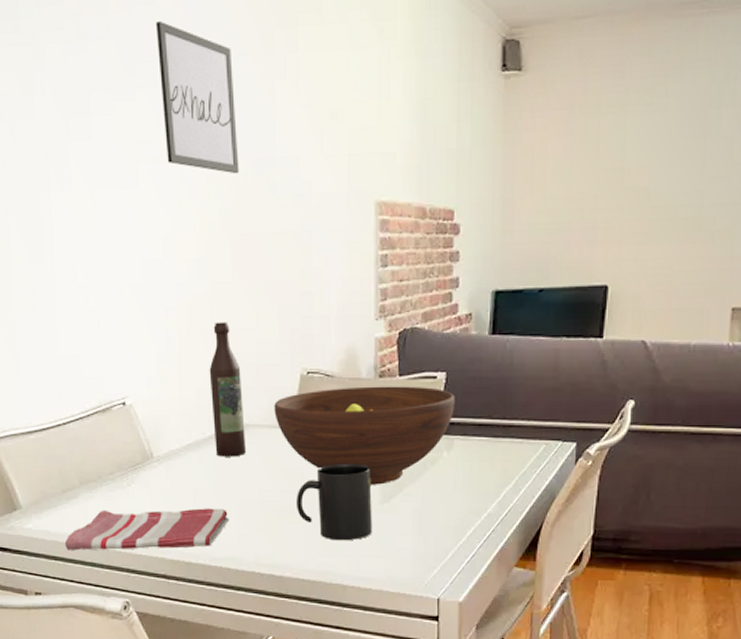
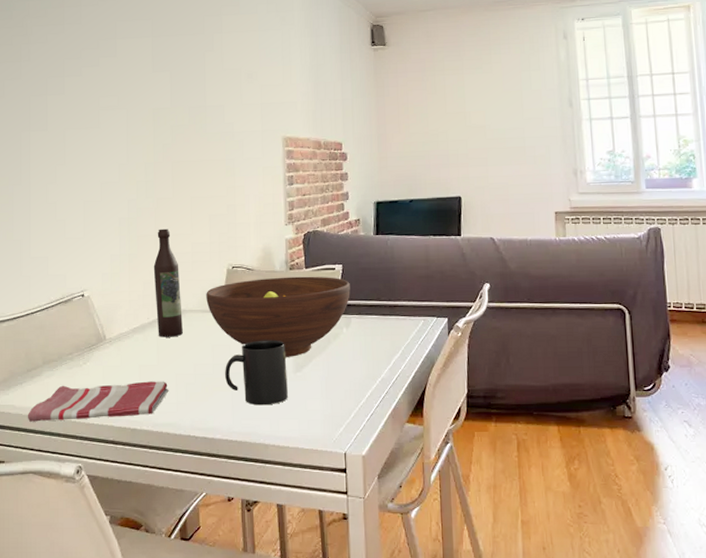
wall art: present [155,20,240,174] -> none [116,11,179,118]

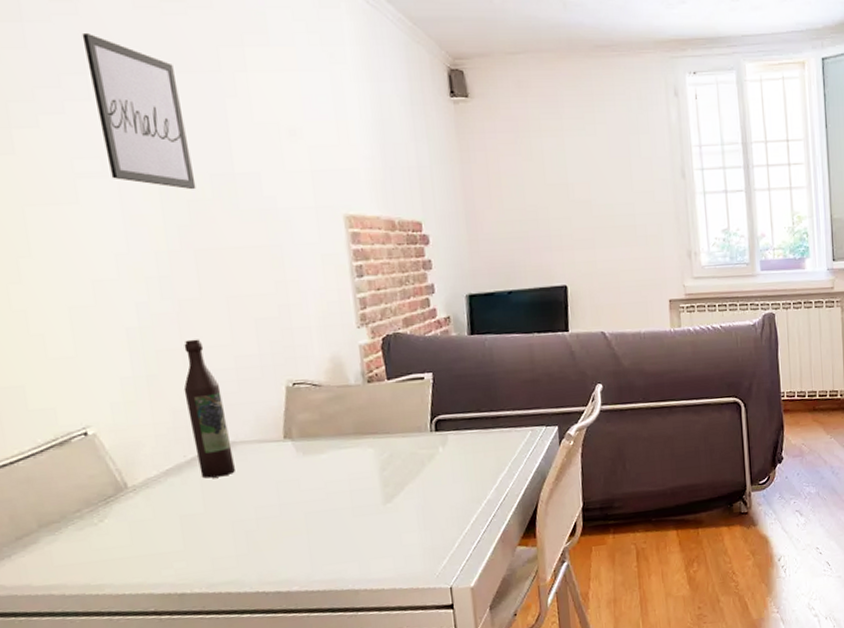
dish towel: present [28,381,169,422] -> none [26,531,224,603]
wall art: none [116,11,179,118] -> present [82,32,196,190]
fruit bowl: present [206,276,350,357] -> none [261,388,445,487]
mug: present [225,340,288,406] -> none [295,468,378,547]

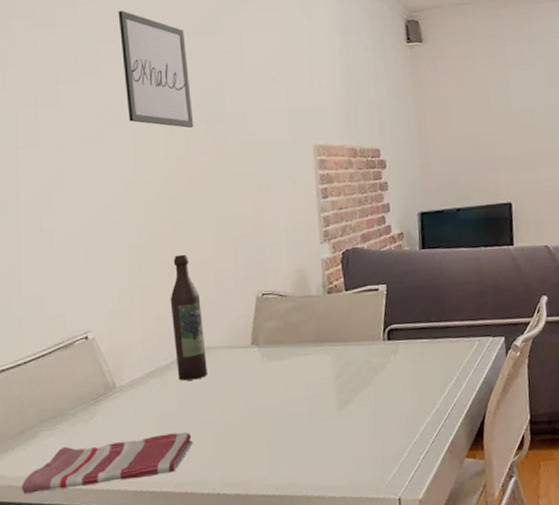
dish towel: none [26,531,224,603] -> present [22,432,193,494]

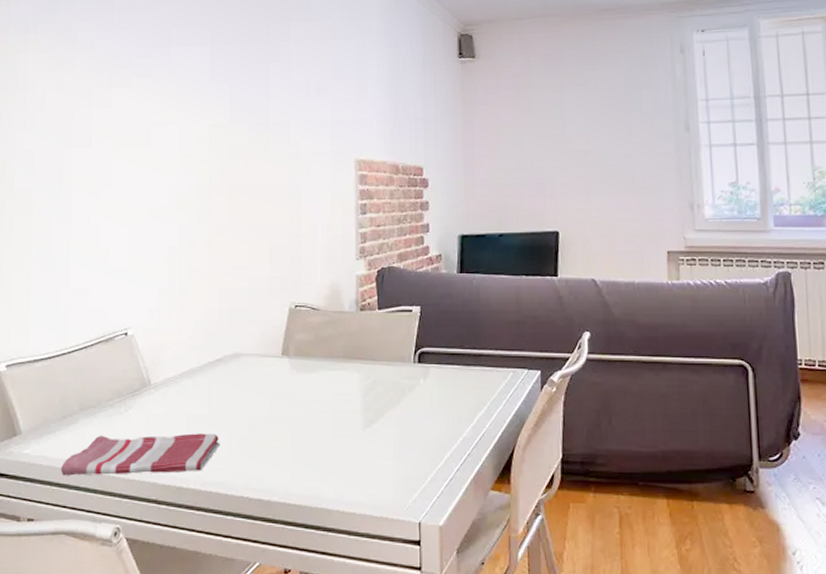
wall art: present [118,10,194,129] -> none [171,15,238,136]
wine bottle: present [170,254,207,381] -> none [206,260,238,384]

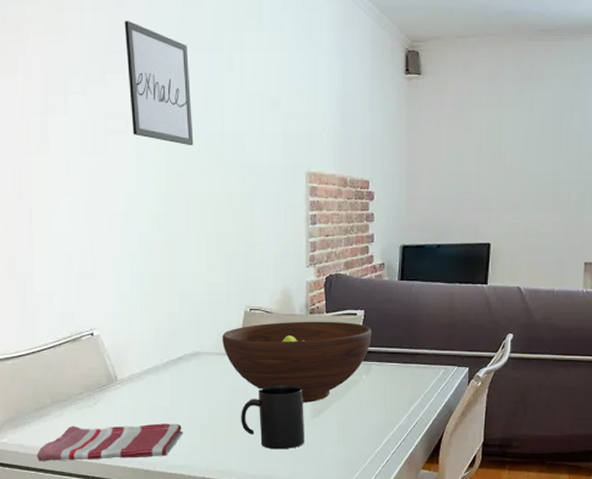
wall art: none [171,15,238,136] -> present [124,20,194,146]
fruit bowl: none [265,318,429,411] -> present [222,321,372,403]
mug: none [284,390,355,465] -> present [241,385,304,450]

